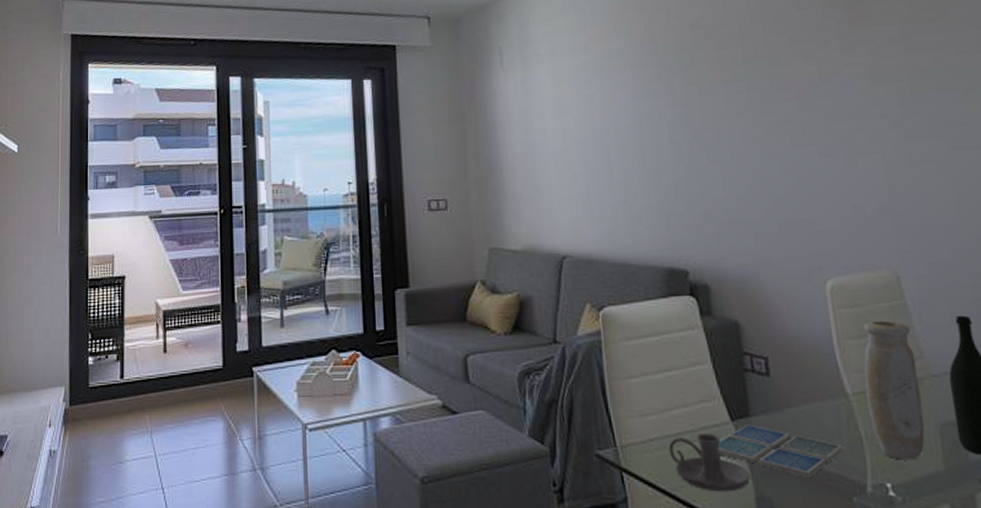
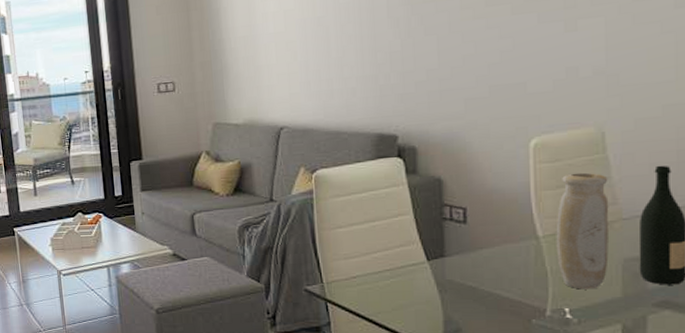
candle holder: present [668,434,751,492] -> none [369,271,441,317]
drink coaster: present [717,424,844,477] -> none [413,263,529,304]

